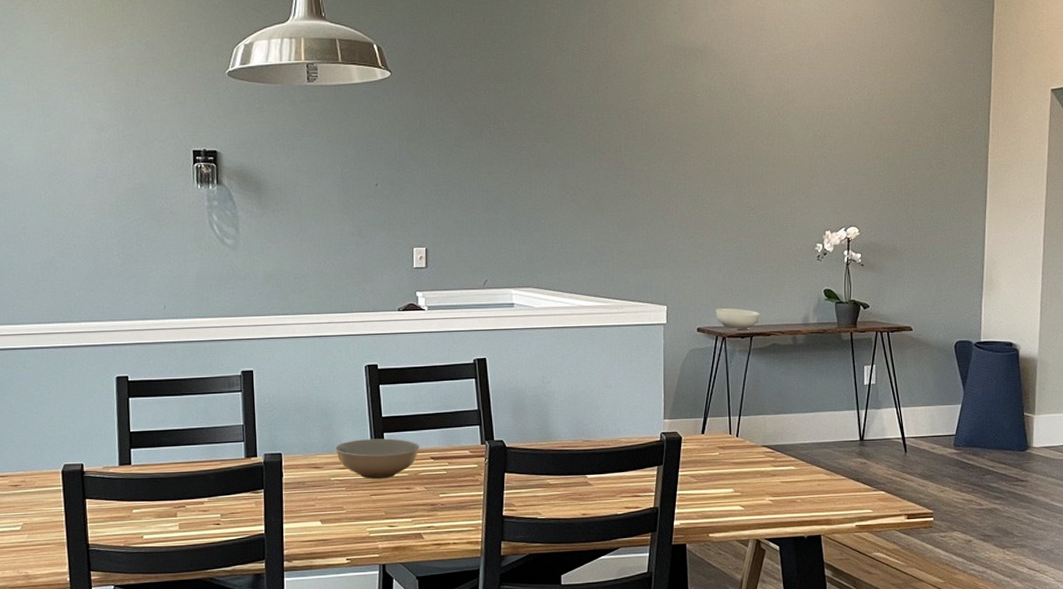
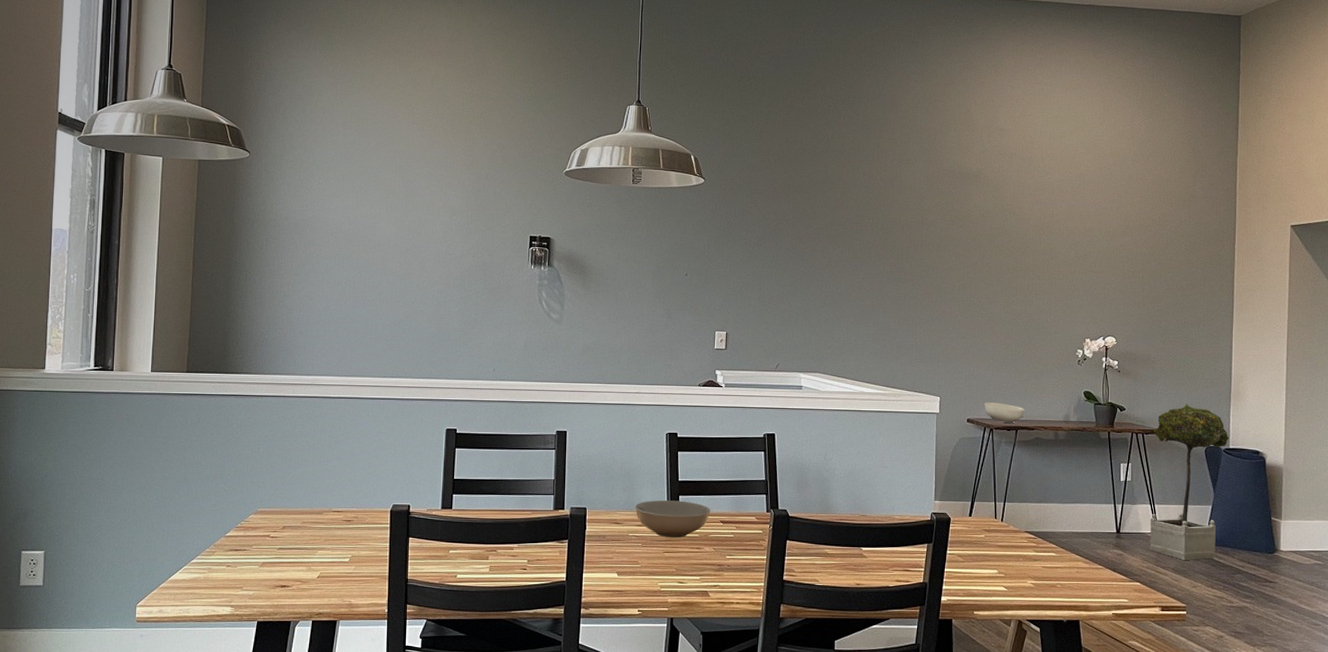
potted tree: none [895,296,981,465] -> present [1150,404,1230,561]

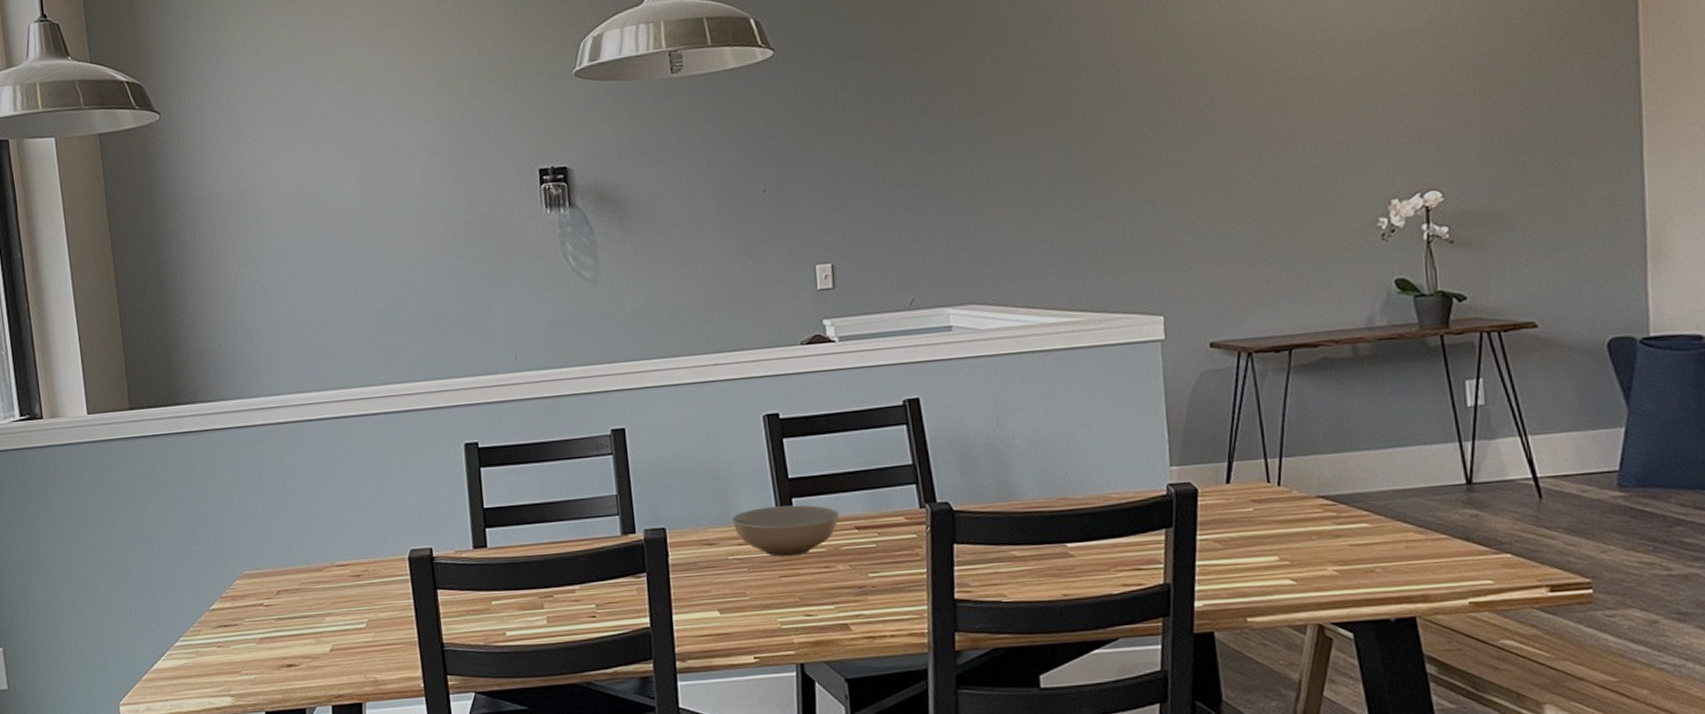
bowl: present [984,402,1026,424] -> none [1234,313,1302,342]
potted tree: present [1150,404,1230,561] -> none [1516,277,1649,515]

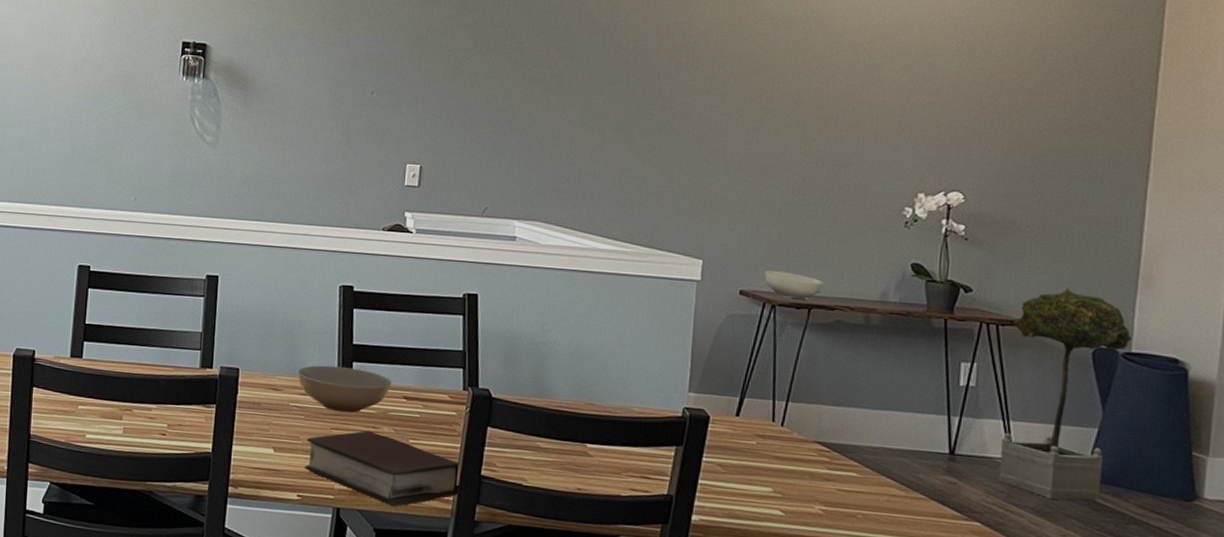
bible: none [754,572,934,650] -> present [304,431,461,506]
bowl: none [1234,313,1302,342] -> present [764,269,824,300]
potted tree: none [1516,277,1649,515] -> present [999,288,1132,501]

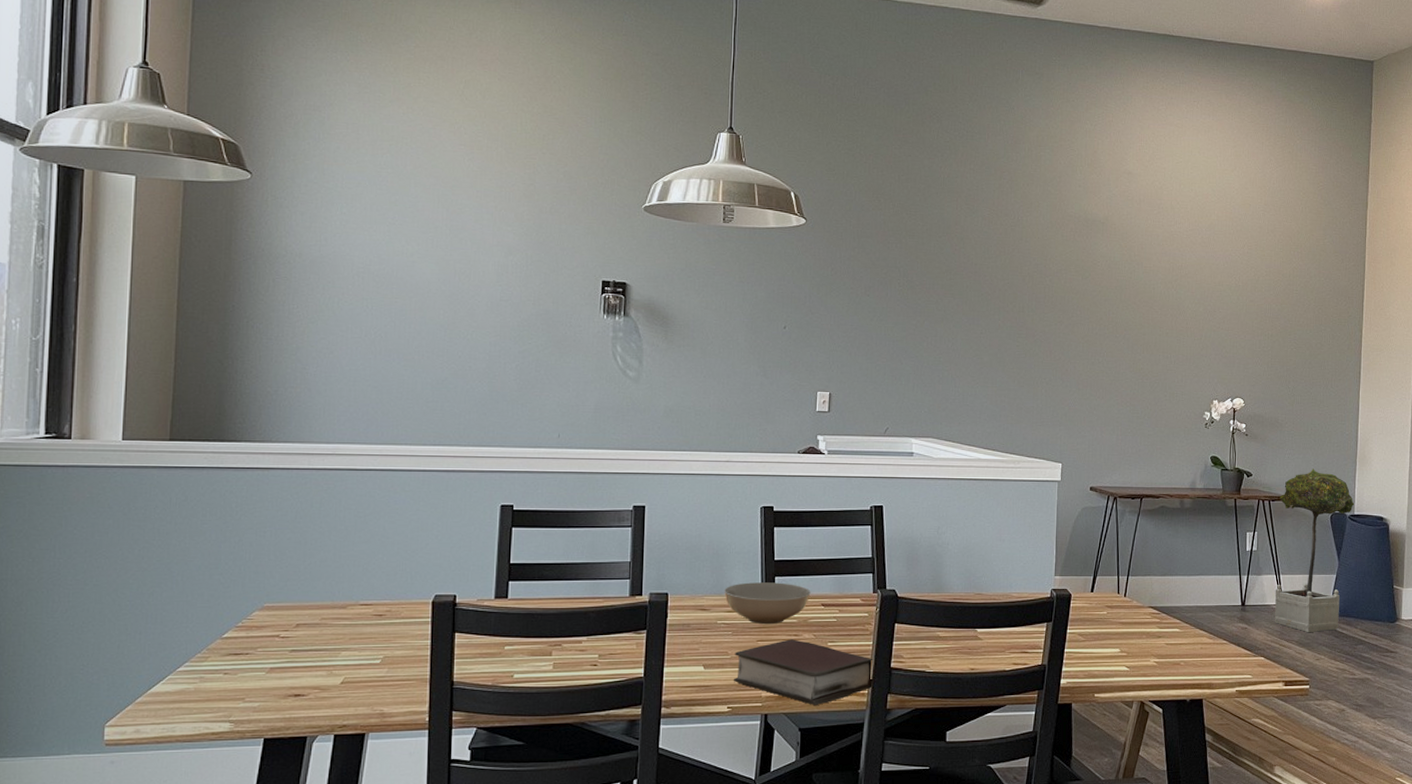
bowl: present [764,269,824,300] -> none [1108,468,1151,491]

